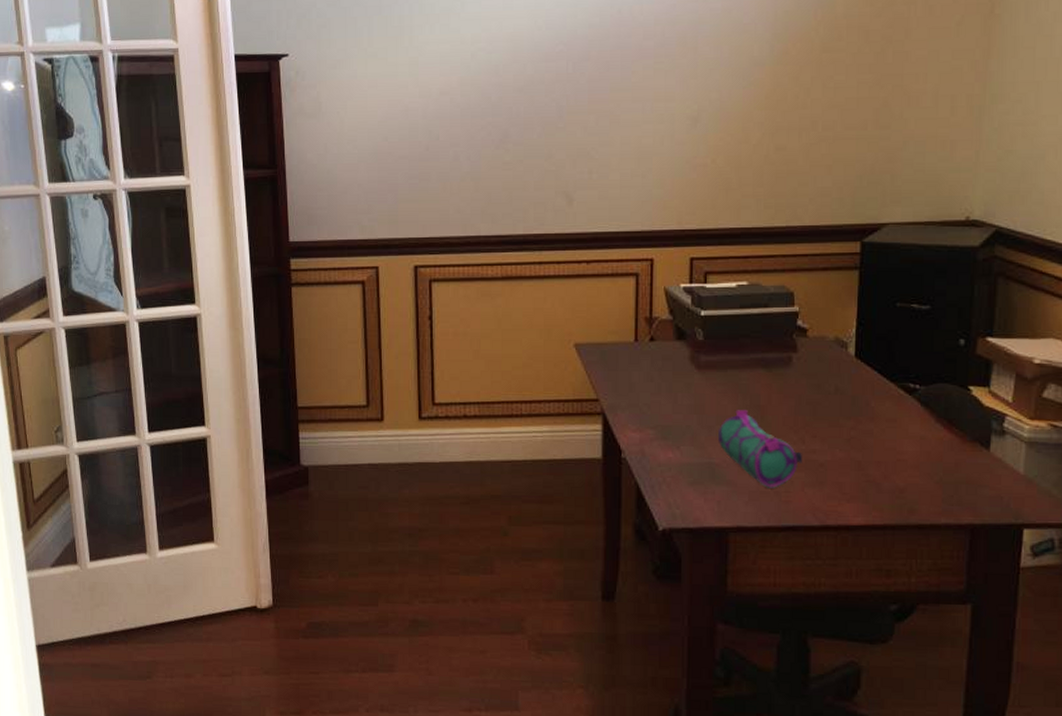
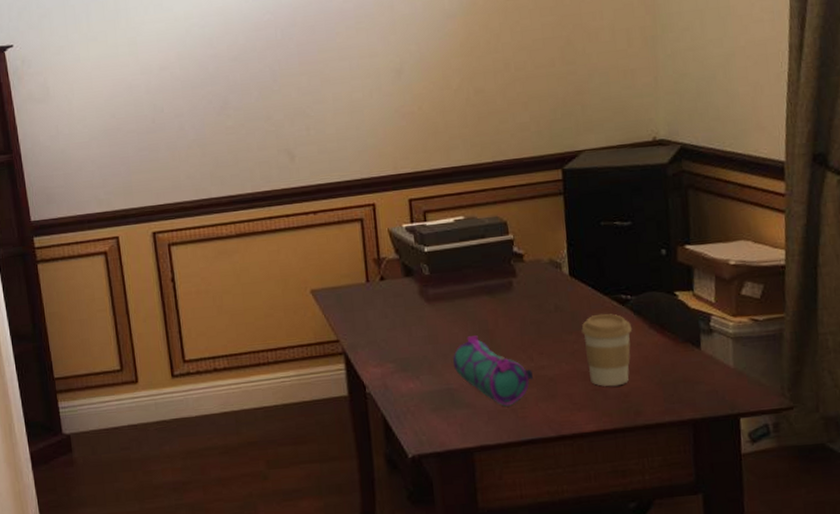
coffee cup: none [861,401,916,480] -> present [581,313,632,387]

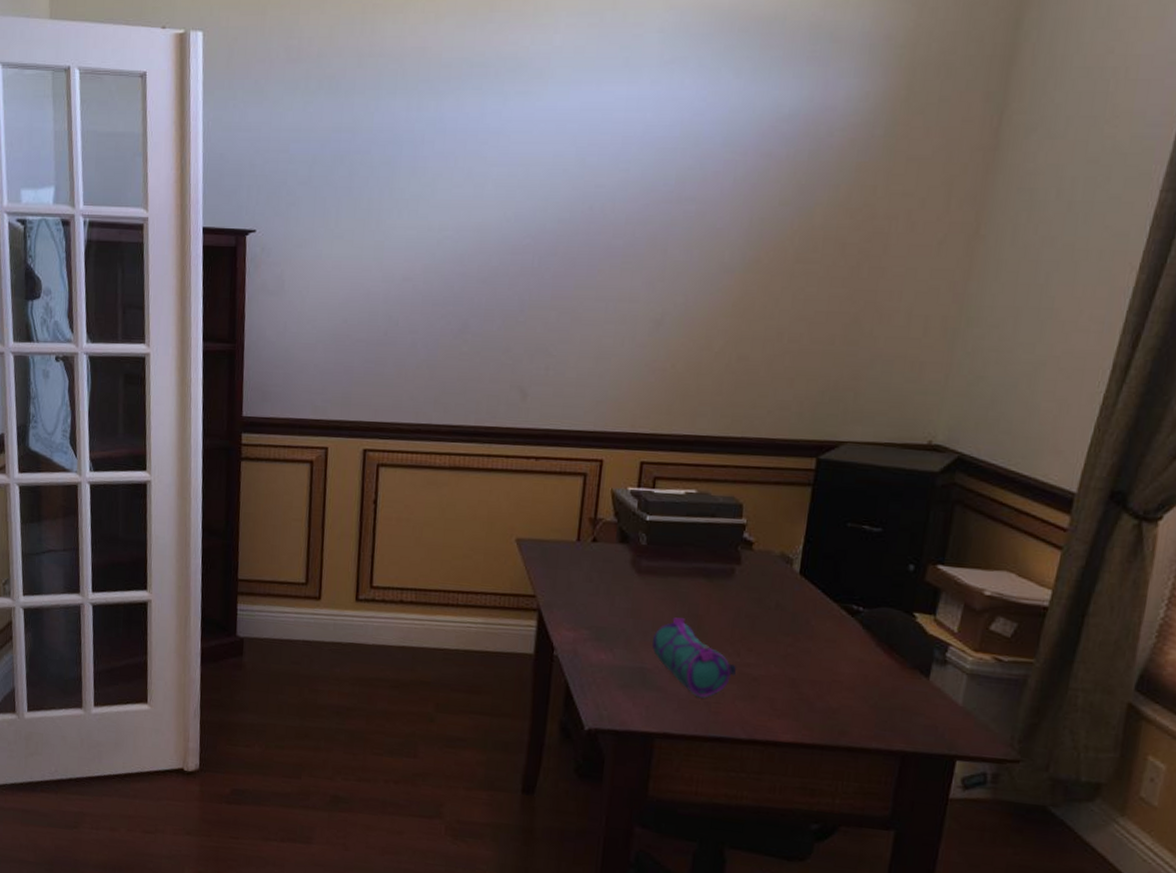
coffee cup: present [581,313,632,387] -> none [798,620,857,700]

